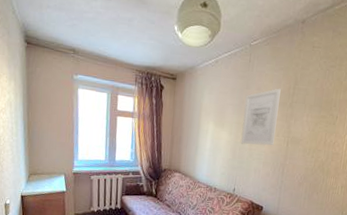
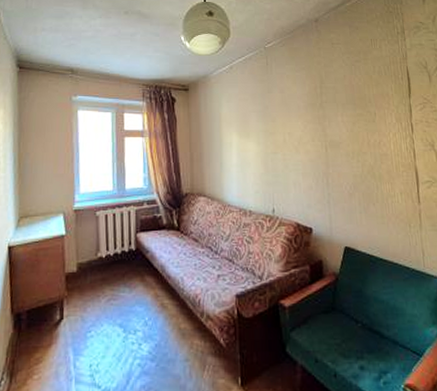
wall art: present [241,88,281,146] -> none [269,89,310,155]

